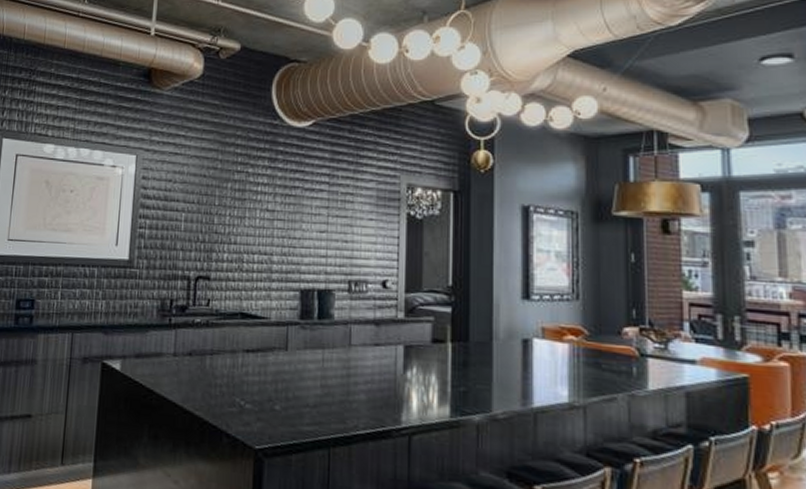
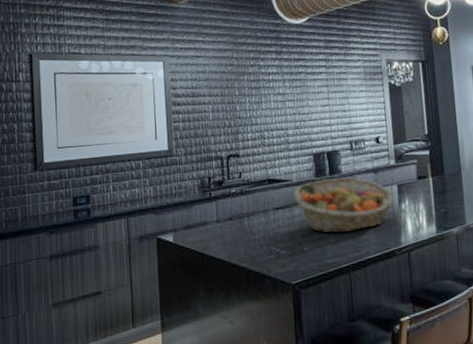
fruit basket: none [270,324,398,397] -> present [293,176,395,233]

